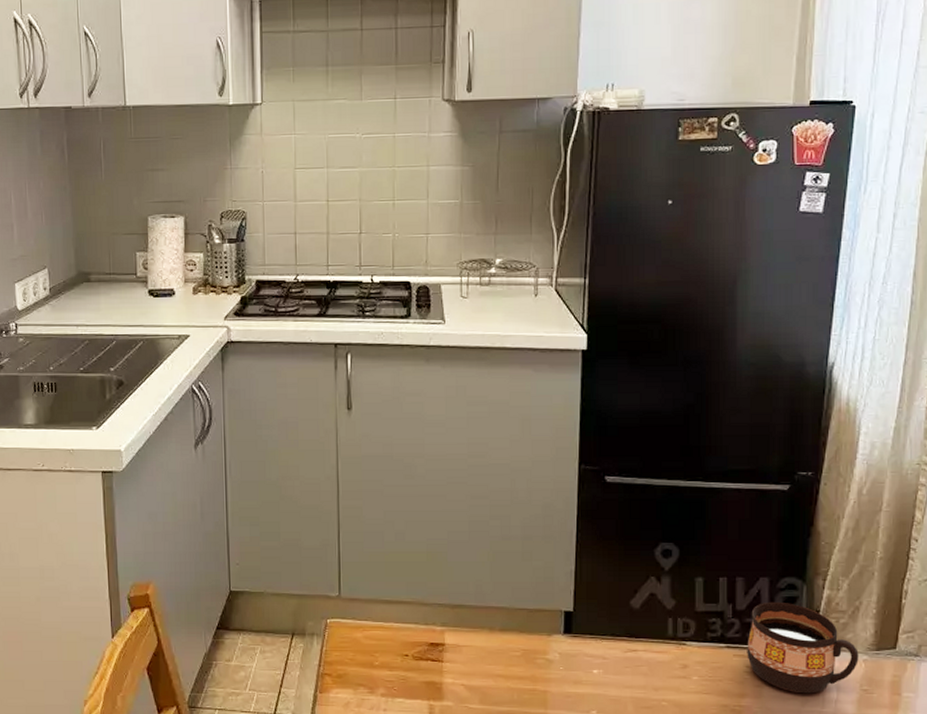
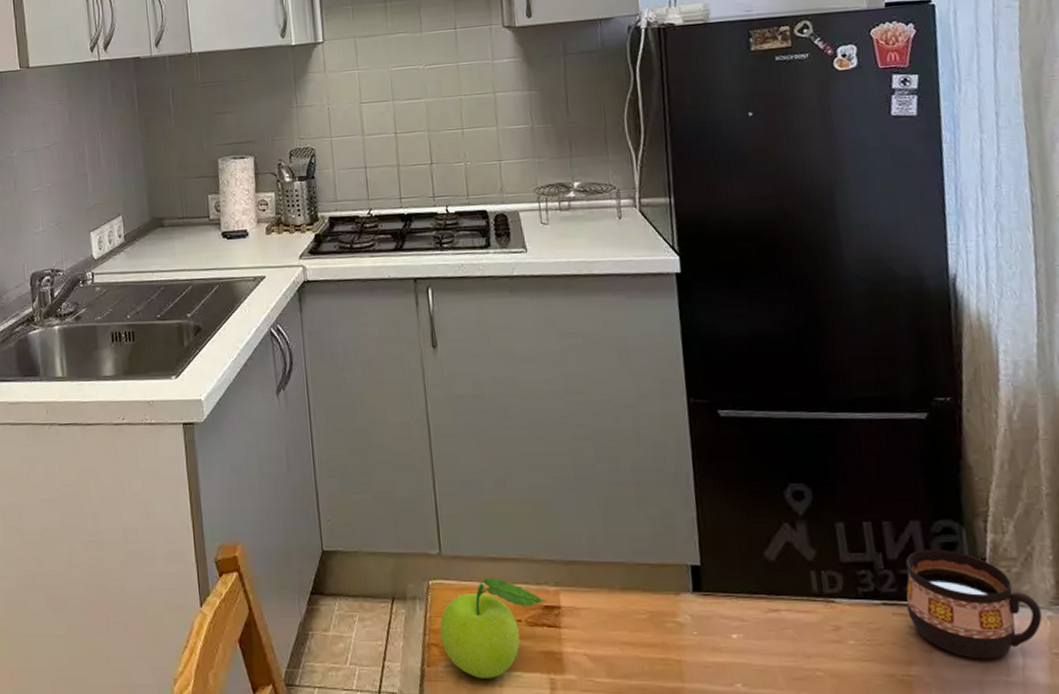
fruit: none [334,617,433,704] -> present [439,577,547,679]

